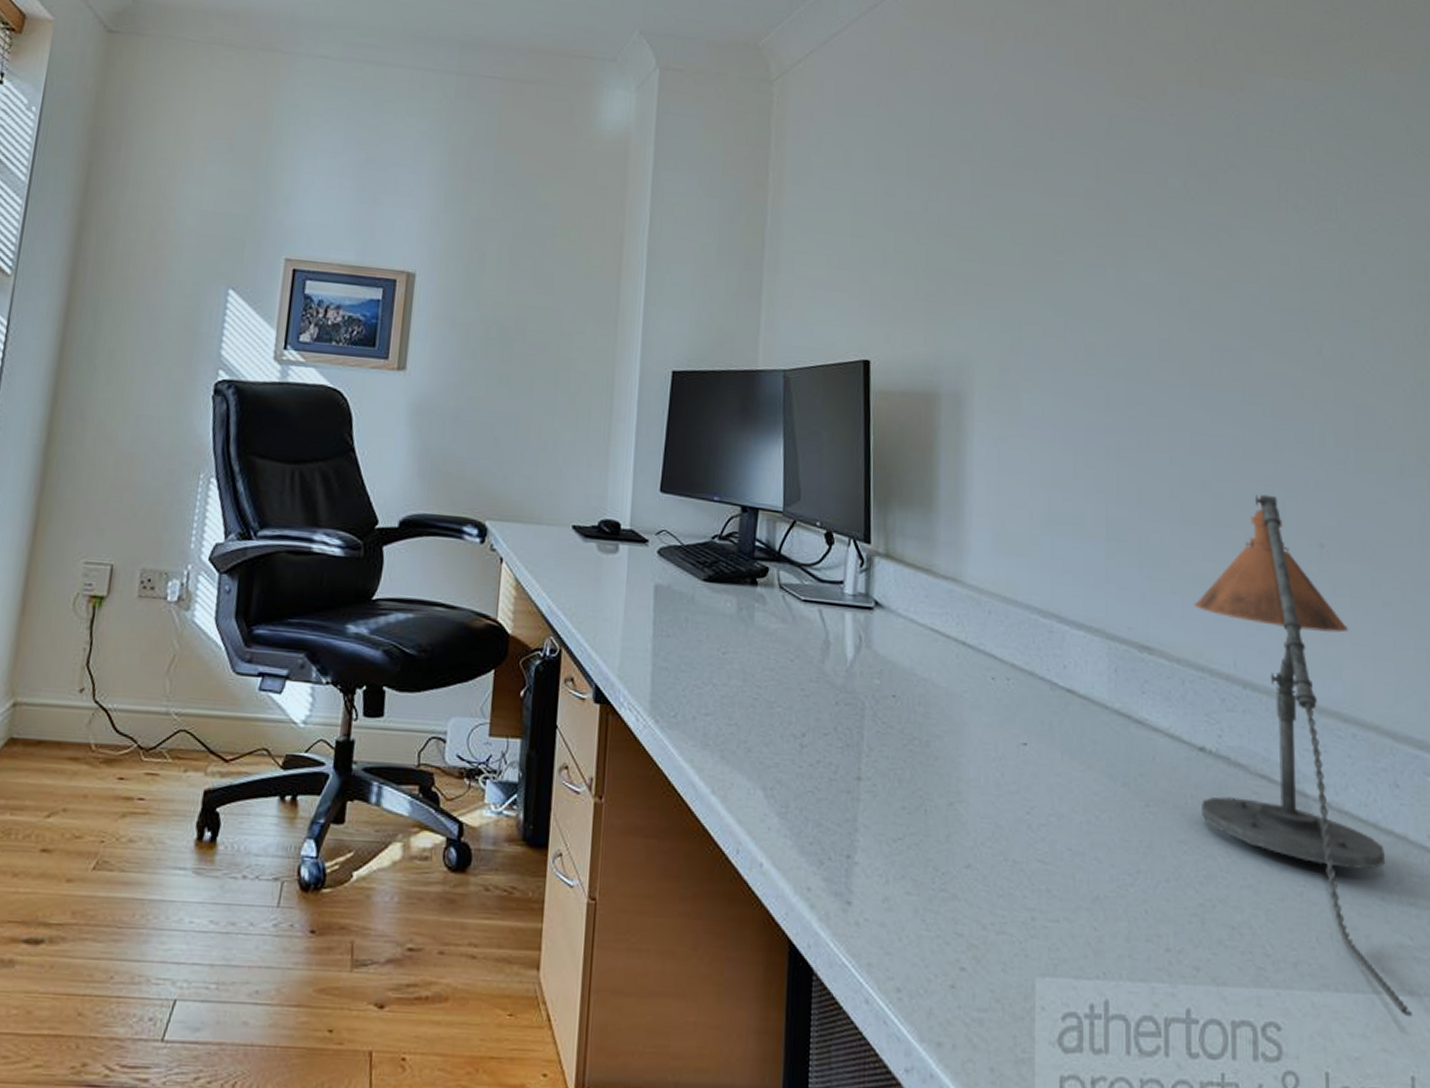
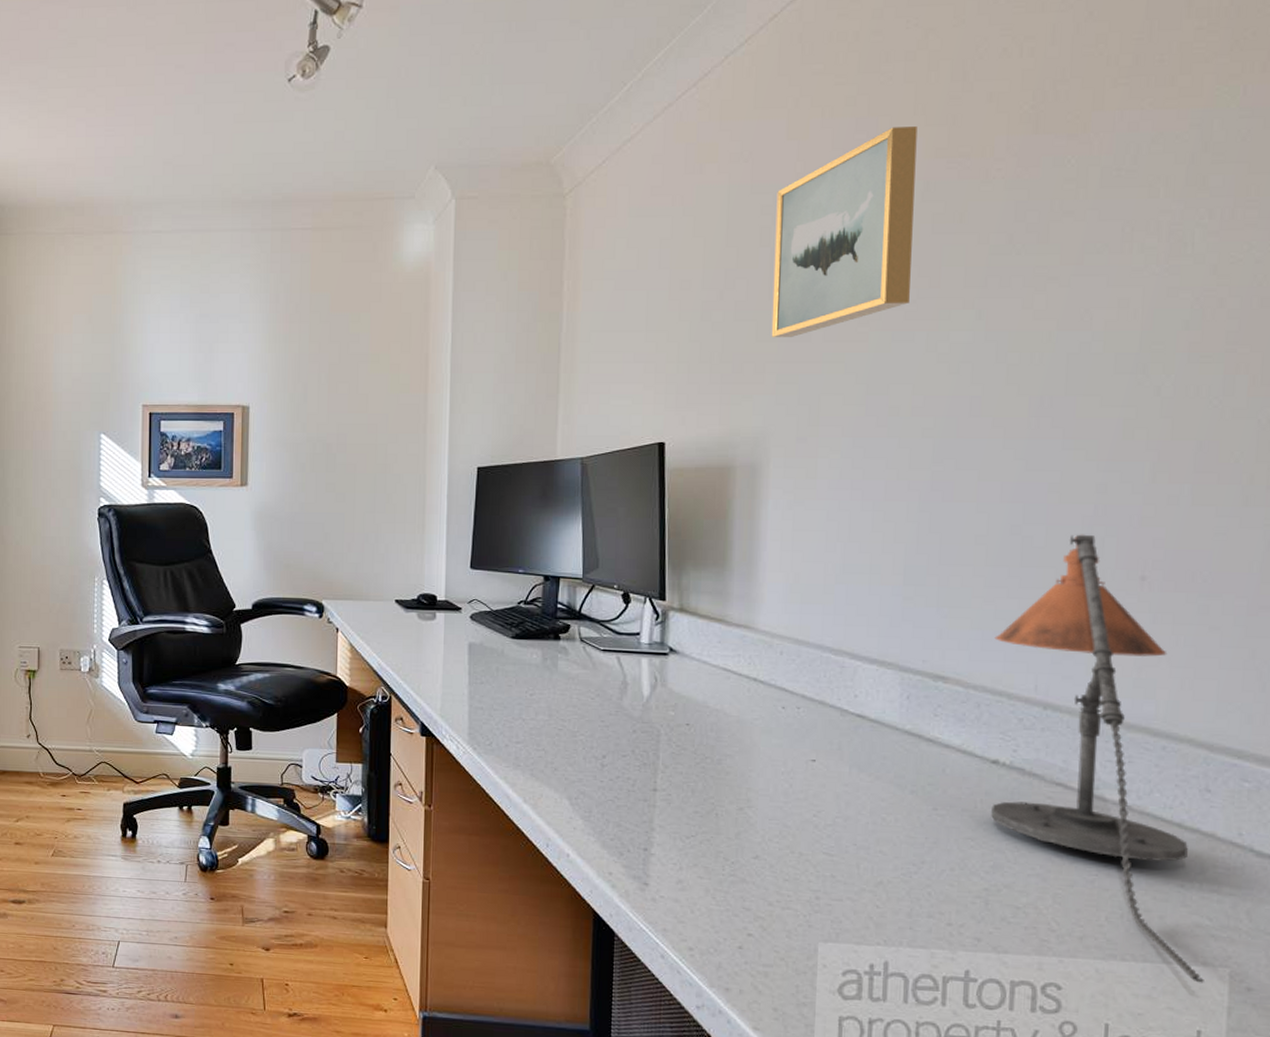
wall art: none [973,60,1100,259] -> present [771,127,917,337]

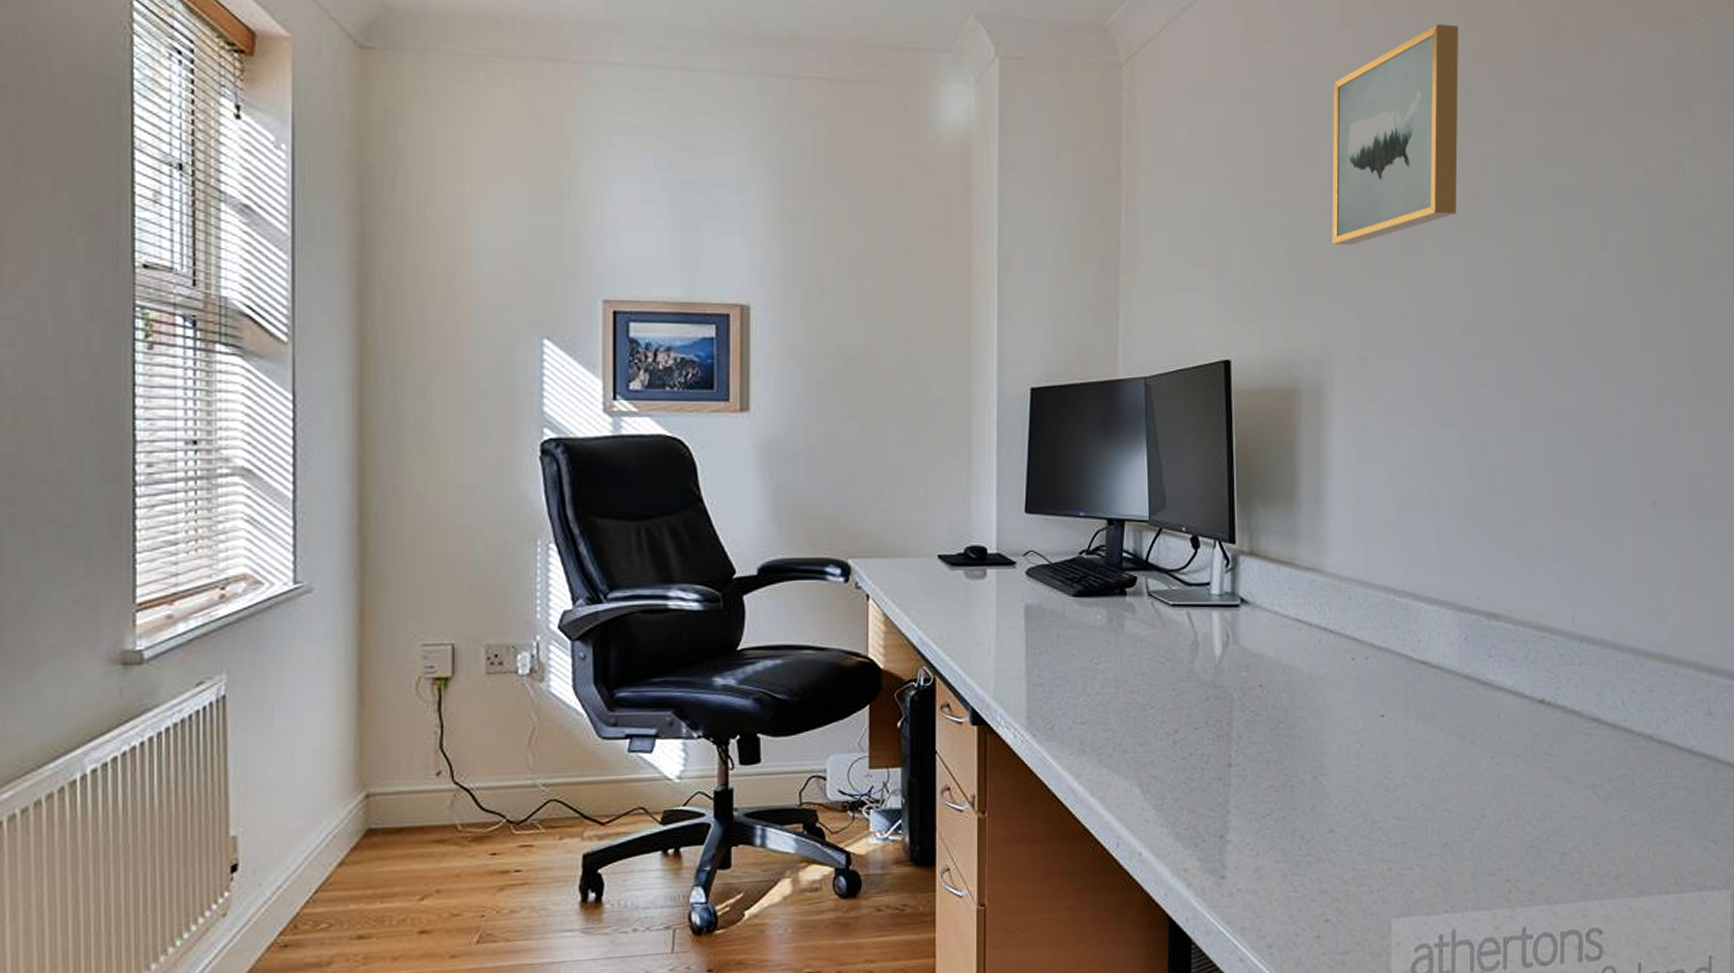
desk lamp: present [991,534,1204,983] -> none [1538,459,1713,908]

